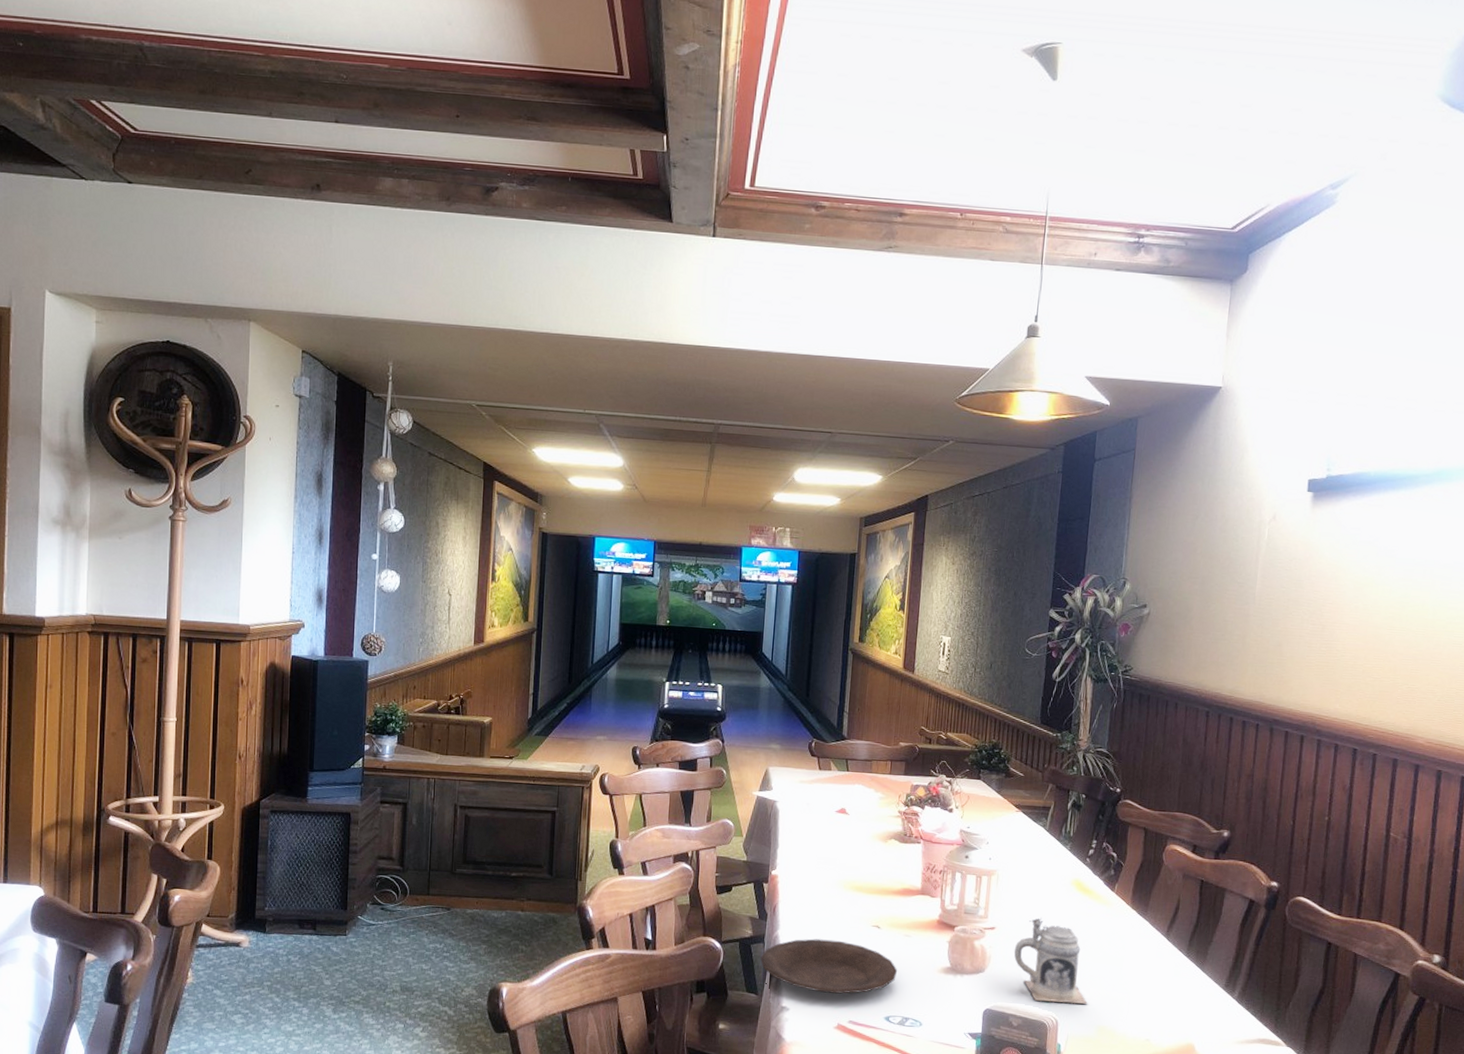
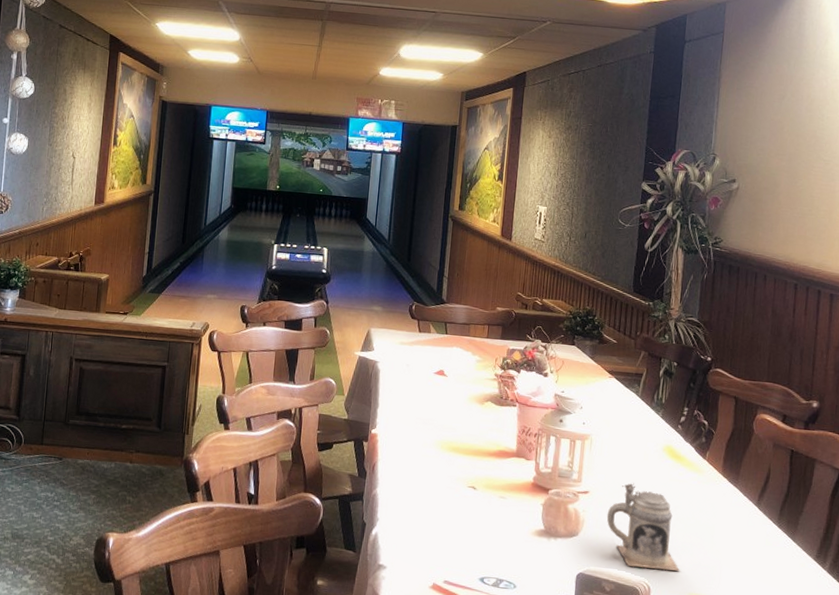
plate: present [760,938,898,994] -> none [359,497,493,554]

